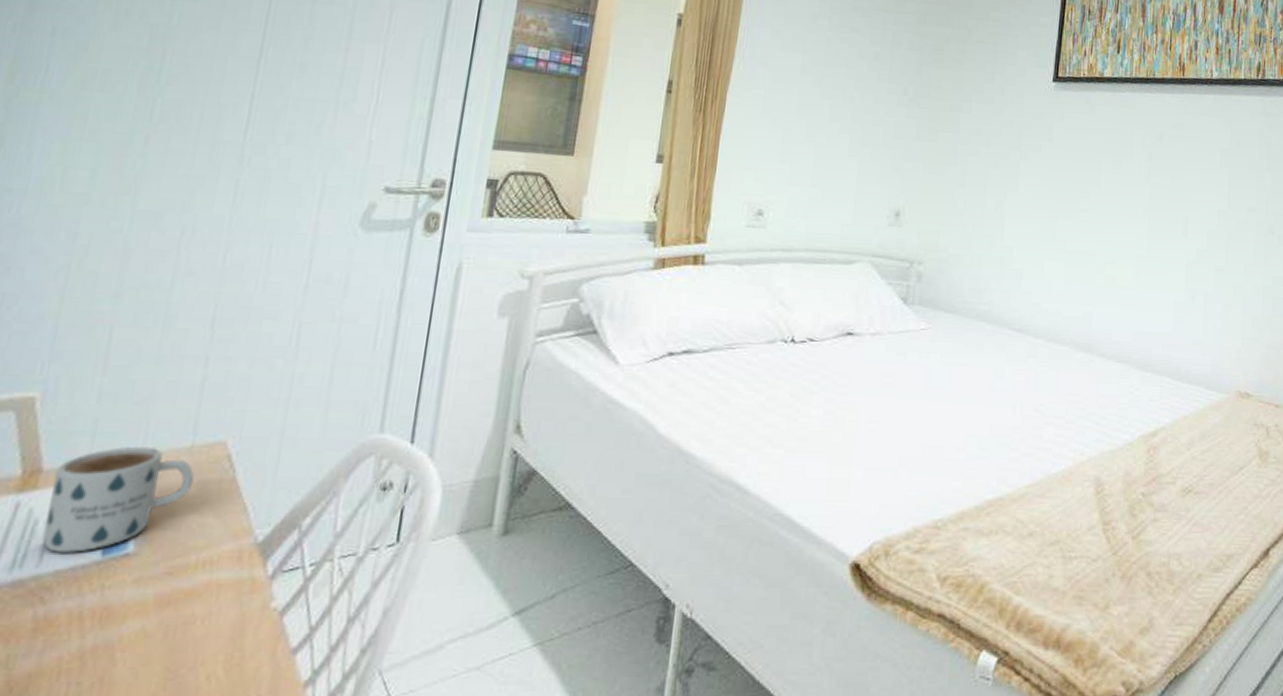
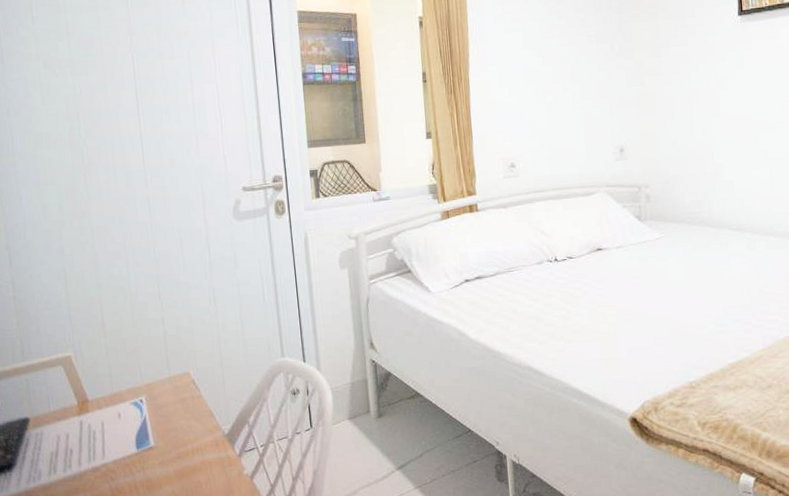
mug: present [42,446,195,553] -> none [96,380,177,450]

